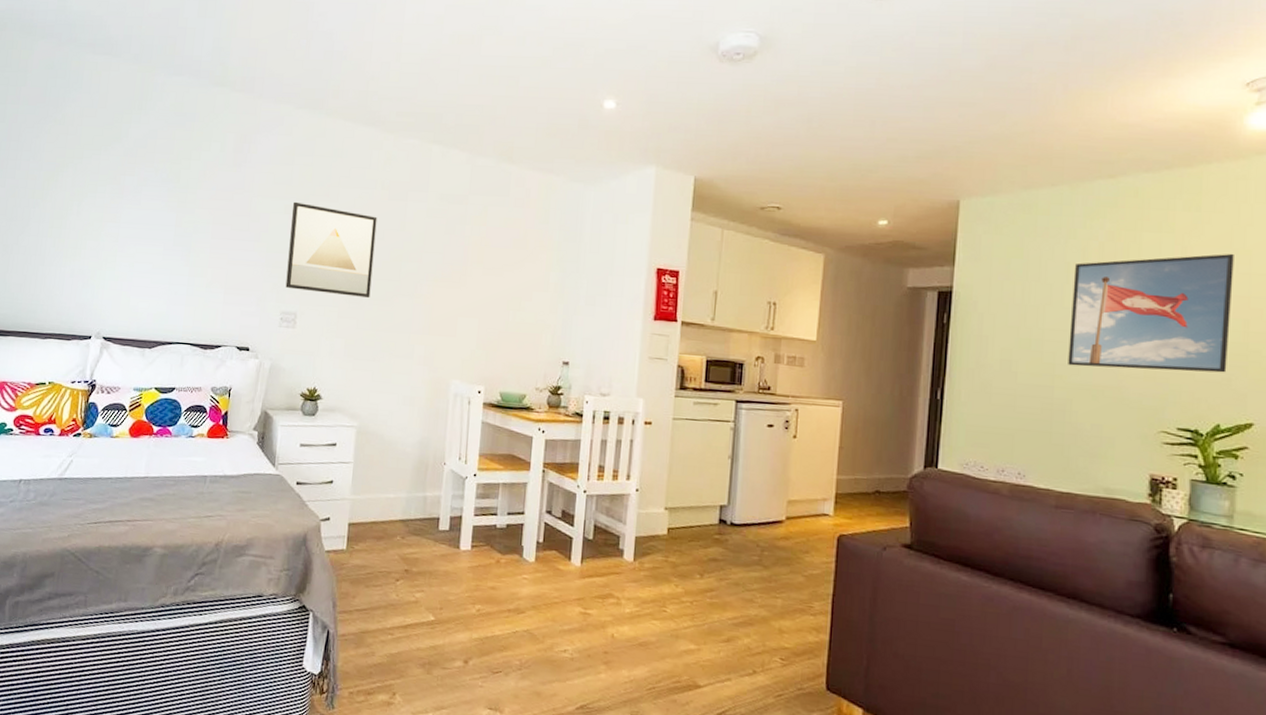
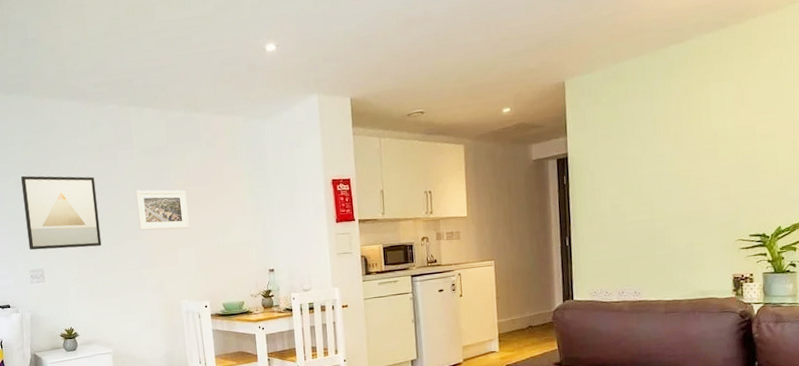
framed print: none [417,240,480,295] -> present [135,190,189,231]
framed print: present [1068,253,1234,373] -> none [659,88,782,201]

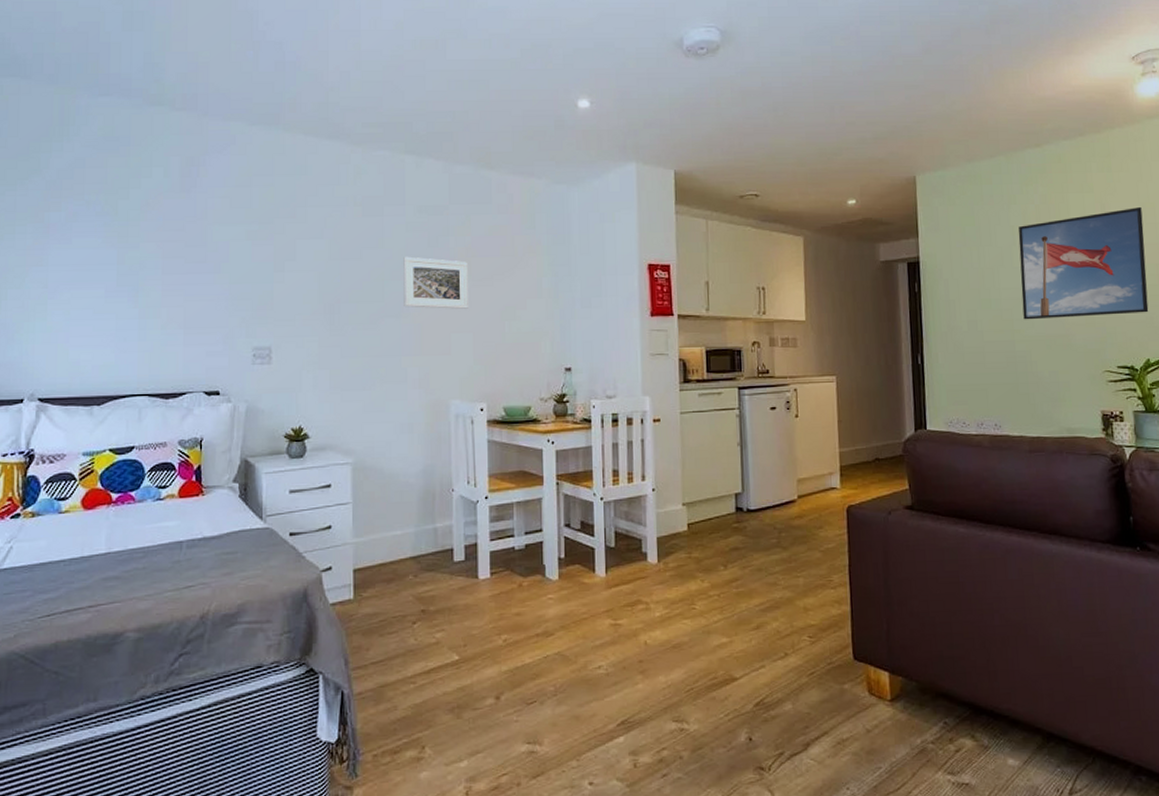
wall art: present [21,175,102,250] -> none [255,226,353,323]
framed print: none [659,88,782,201] -> present [1018,206,1149,320]

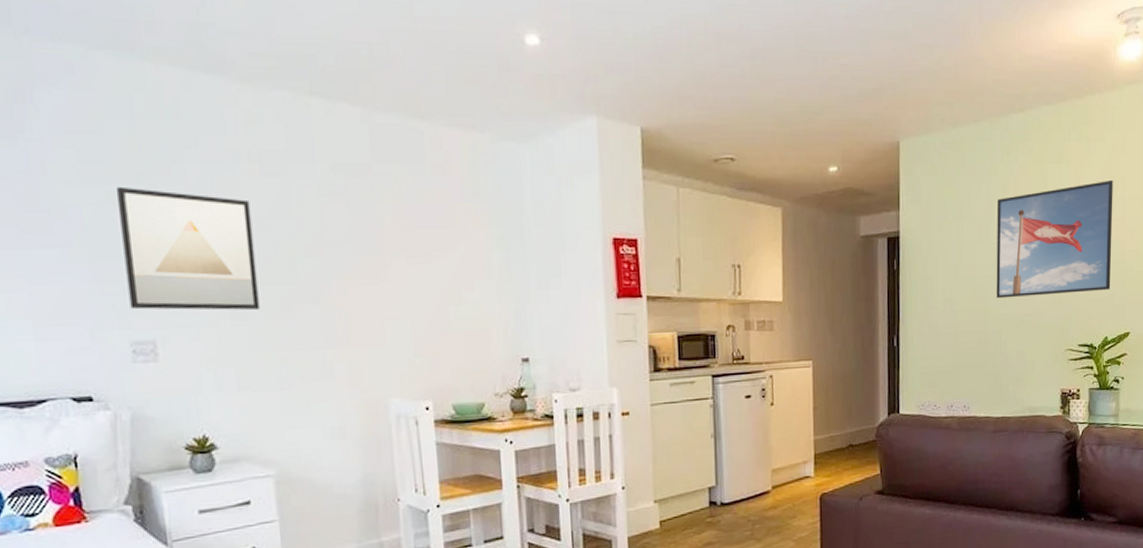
wall art: none [255,226,353,323] -> present [117,186,260,310]
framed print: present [403,256,468,309] -> none [318,227,404,292]

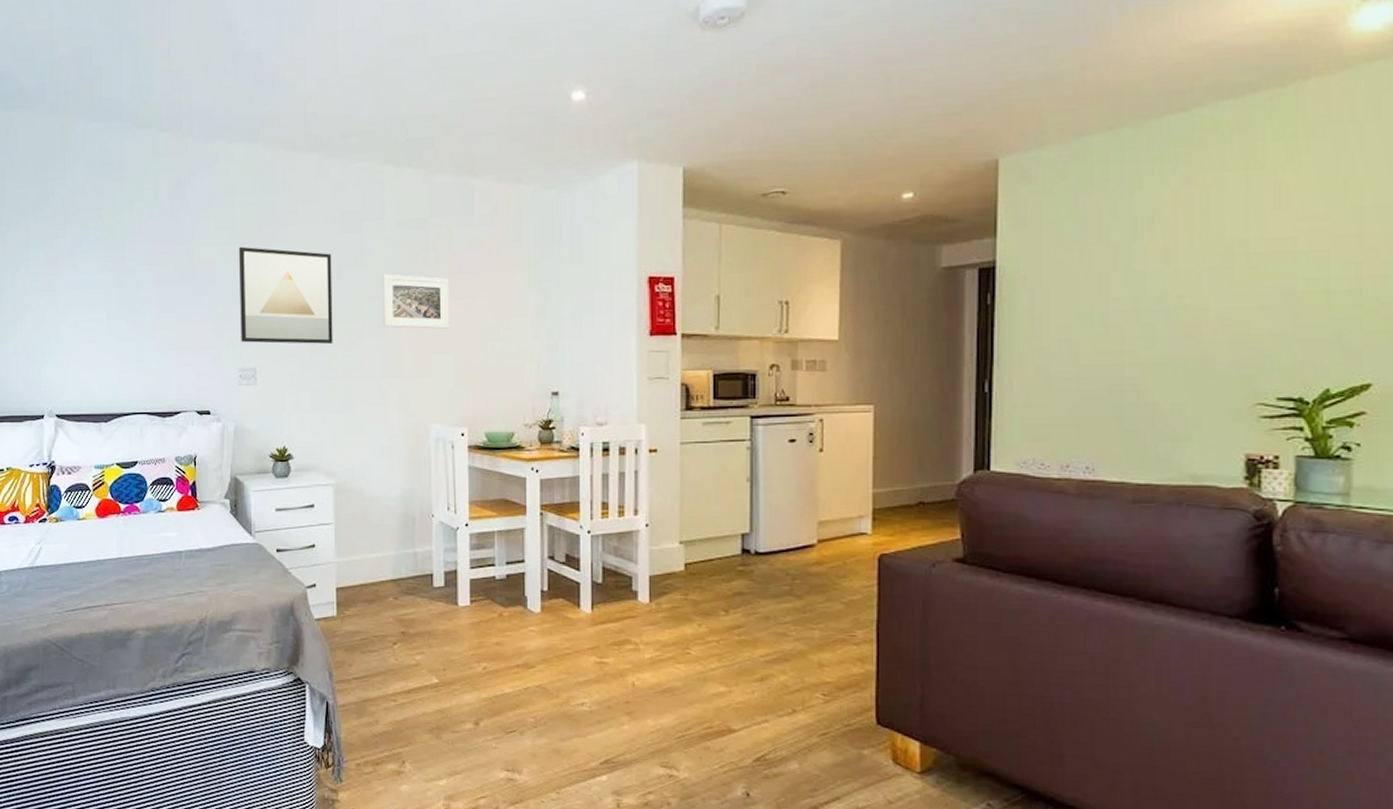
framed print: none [318,227,404,292] -> present [383,274,449,329]
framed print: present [996,179,1113,299] -> none [1140,184,1341,338]

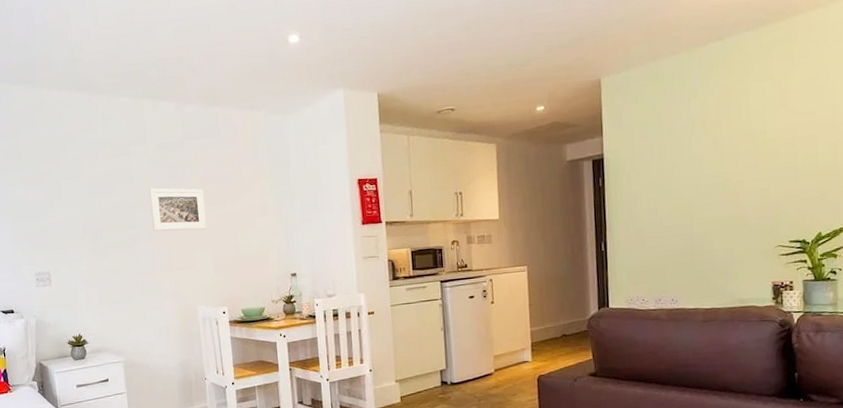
wall art: present [239,246,333,344] -> none [27,171,113,252]

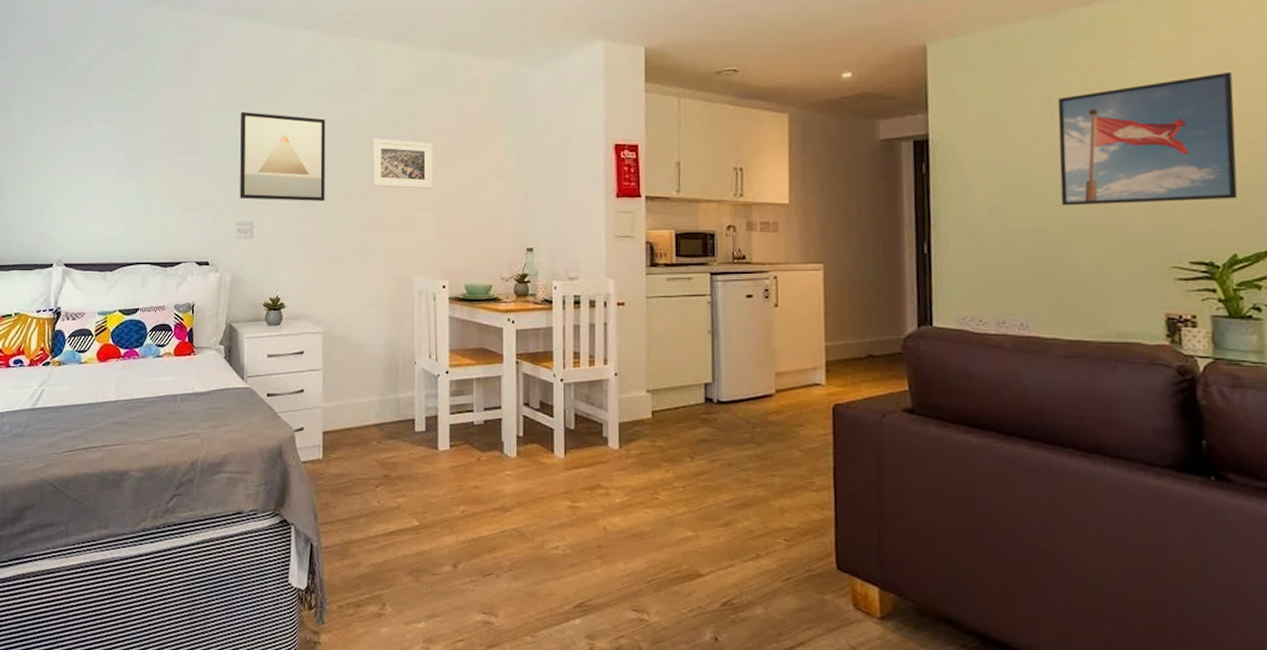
wall art: none [27,171,113,252] -> present [240,111,326,201]
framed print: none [698,89,823,205] -> present [1057,71,1238,206]

